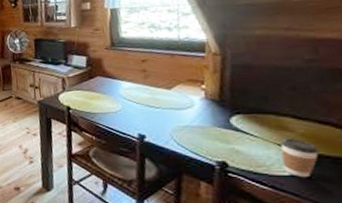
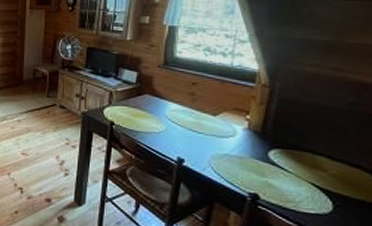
coffee cup: present [280,138,321,177] -> none [311,177,347,217]

